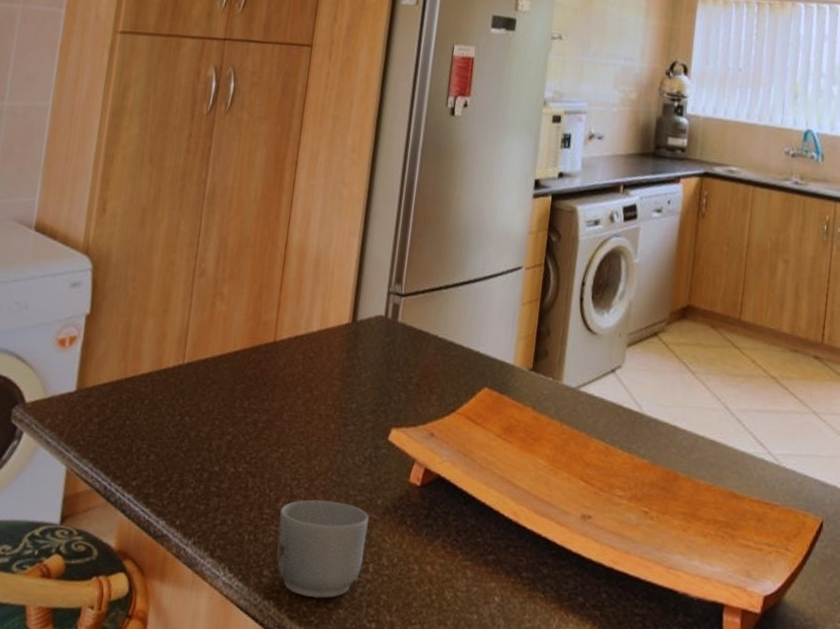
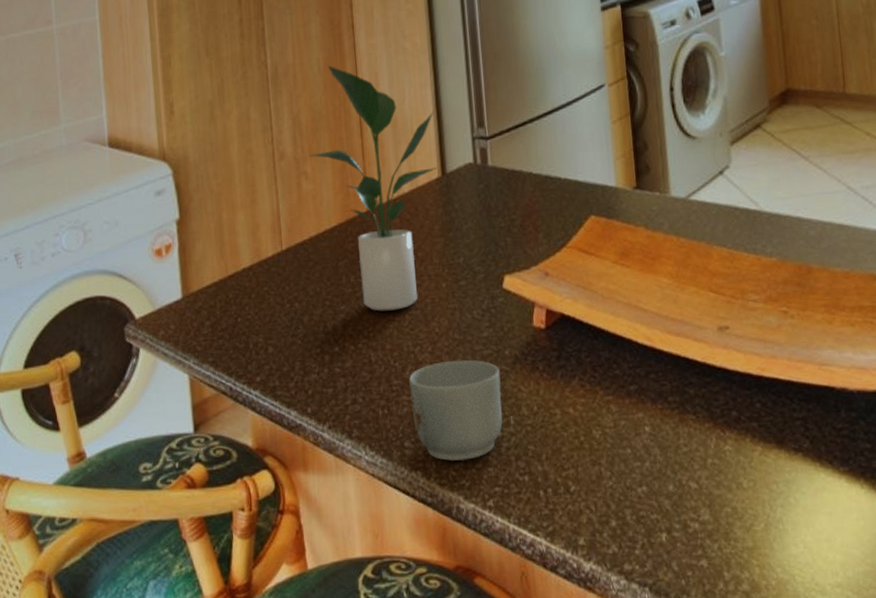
potted plant: none [228,195,357,442] -> present [308,65,437,311]

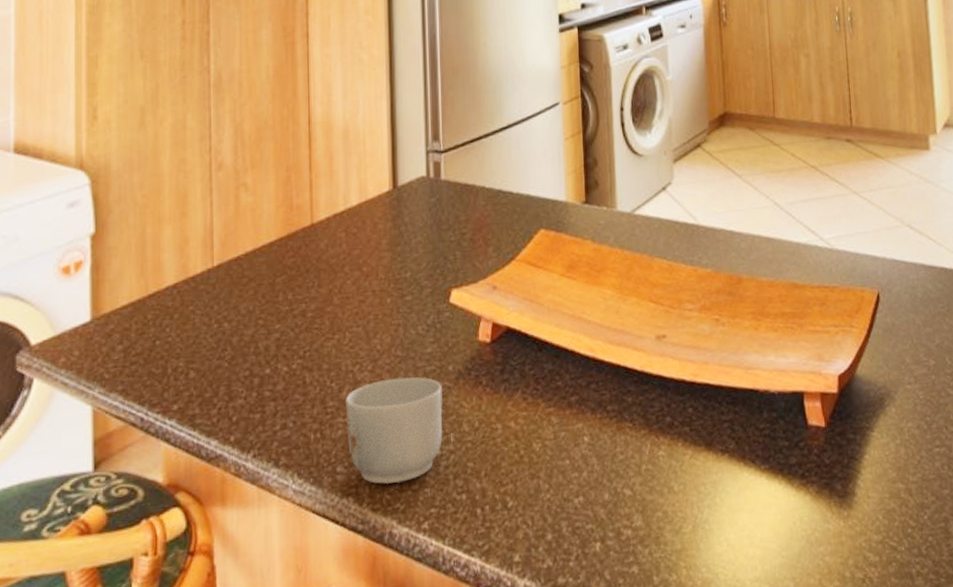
potted plant: present [308,65,437,311] -> none [250,73,388,330]

